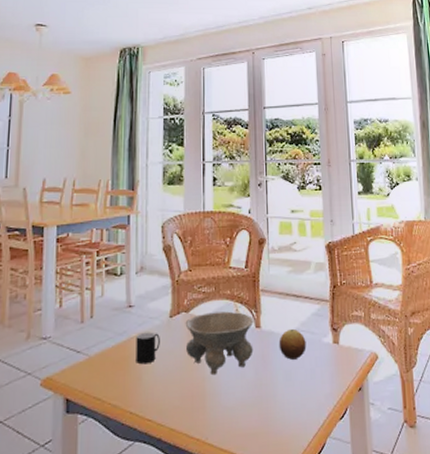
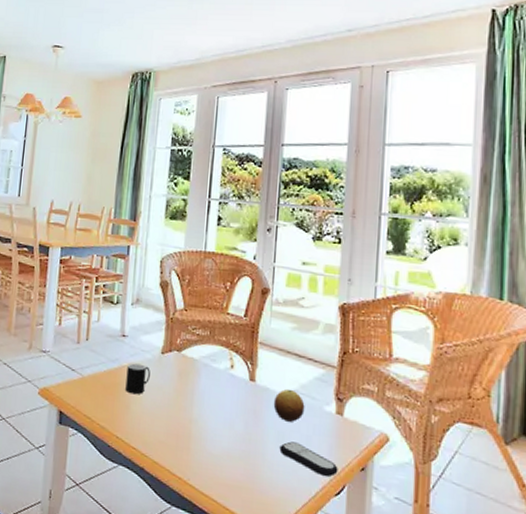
bowl: present [185,311,254,376] -> none [175,355,249,420]
remote control: none [288,377,340,404] -> present [279,441,338,477]

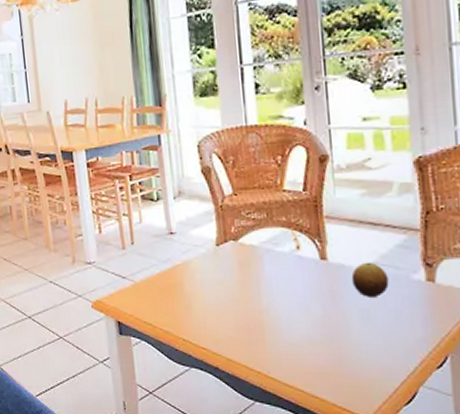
cup: present [125,363,150,395] -> none [181,260,208,293]
remote control: present [279,441,338,477] -> none [365,318,437,350]

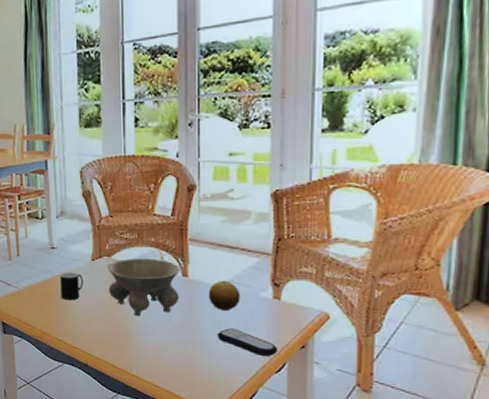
cup: none [181,260,208,293] -> present [60,272,83,301]
bowl: none [234,240,319,309] -> present [107,258,181,317]
remote control: none [365,318,437,350] -> present [217,328,278,357]

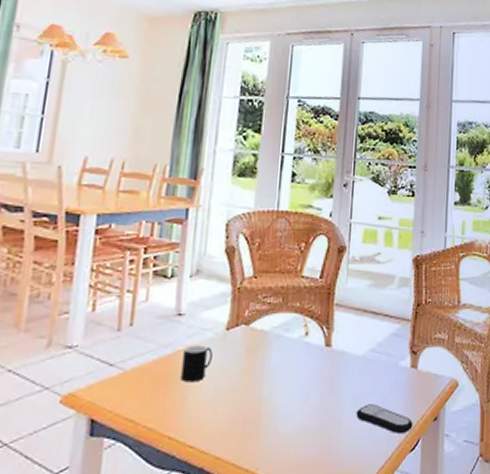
bowl: present [107,258,181,317] -> none [242,326,325,398]
fruit: present [208,280,240,311] -> none [350,349,381,384]

